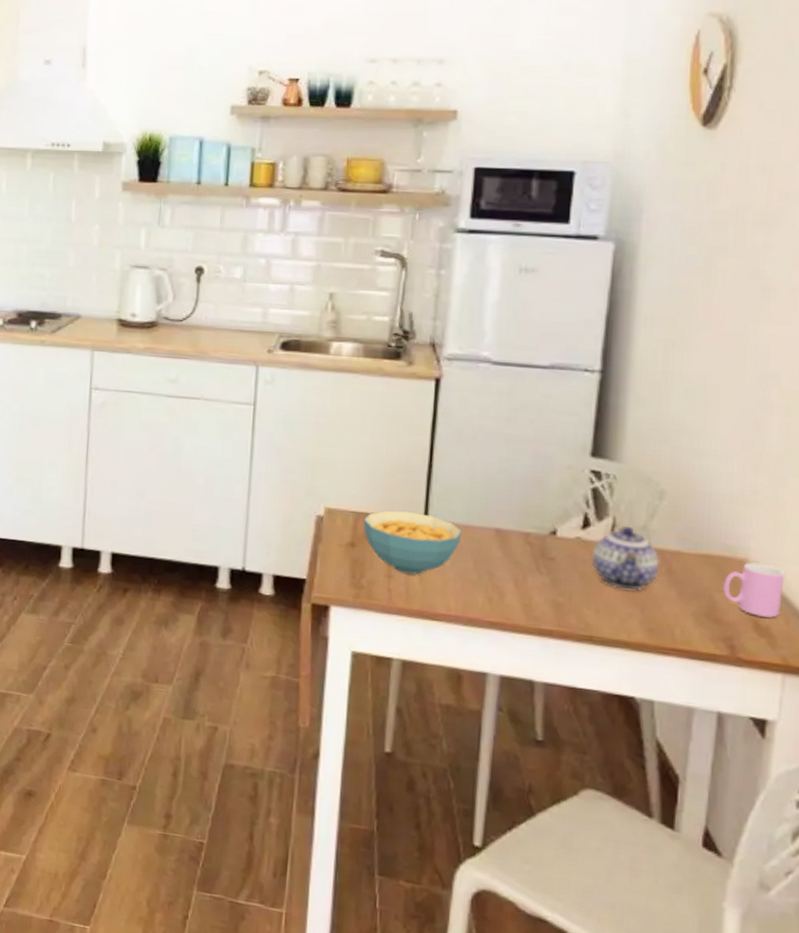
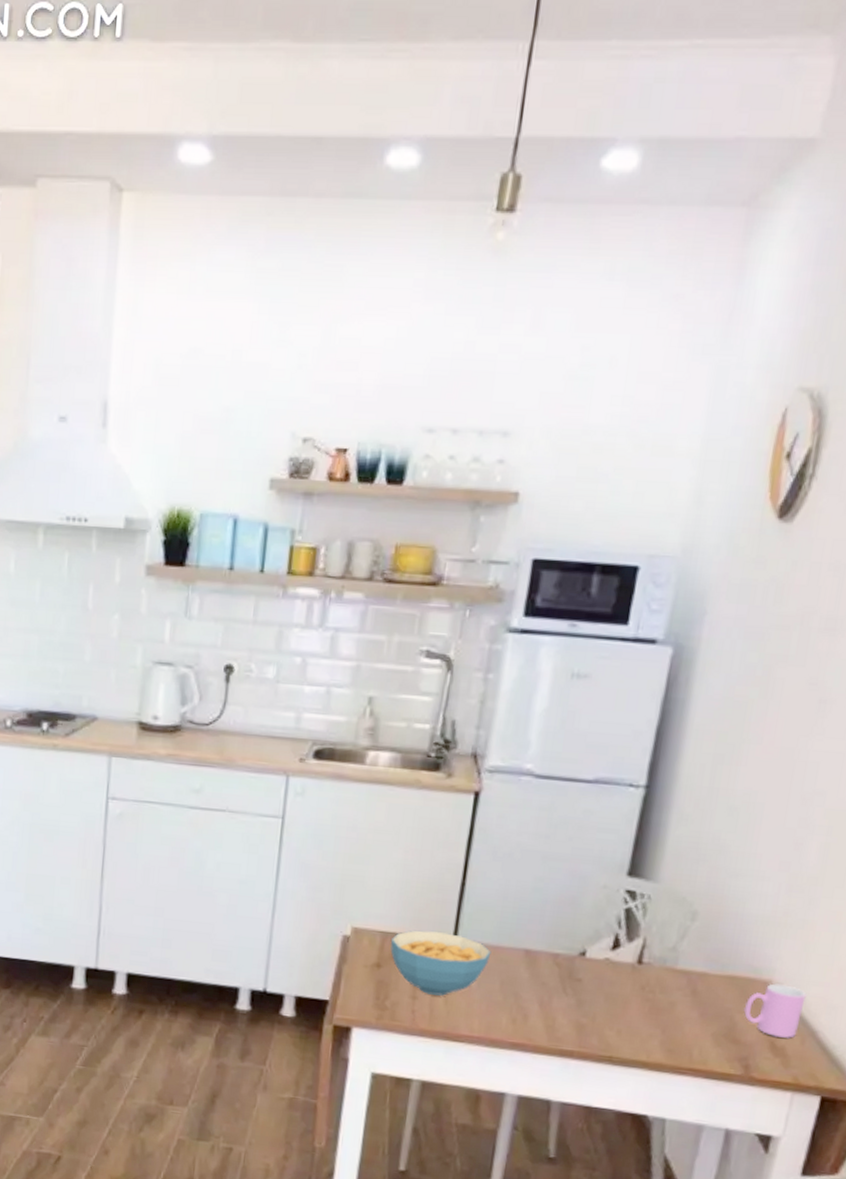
teapot: present [591,525,659,591] -> none [617,946,685,1012]

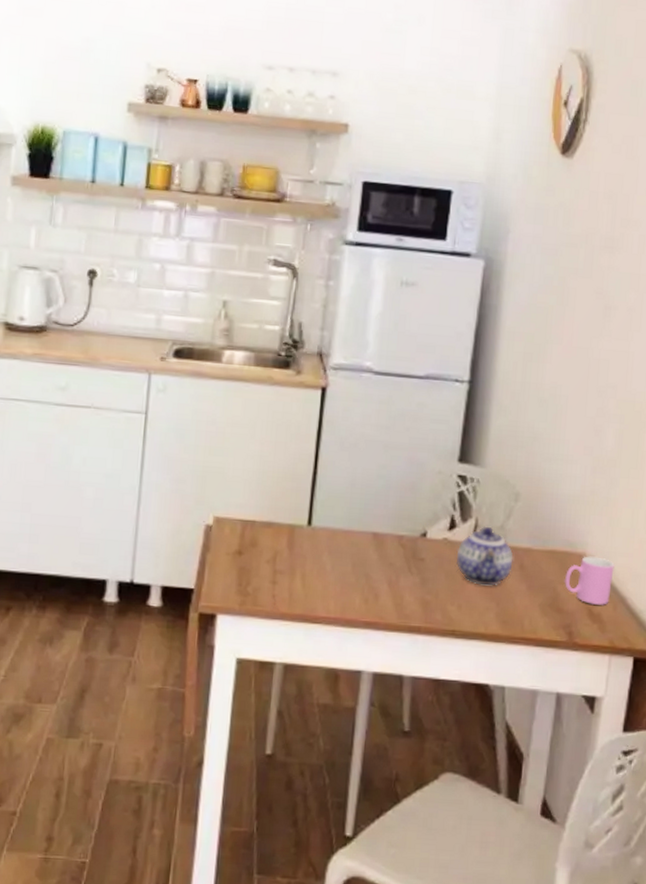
cereal bowl: present [390,930,492,996] -> none [250,517,343,580]
teapot: none [617,946,685,1012] -> present [455,526,513,586]

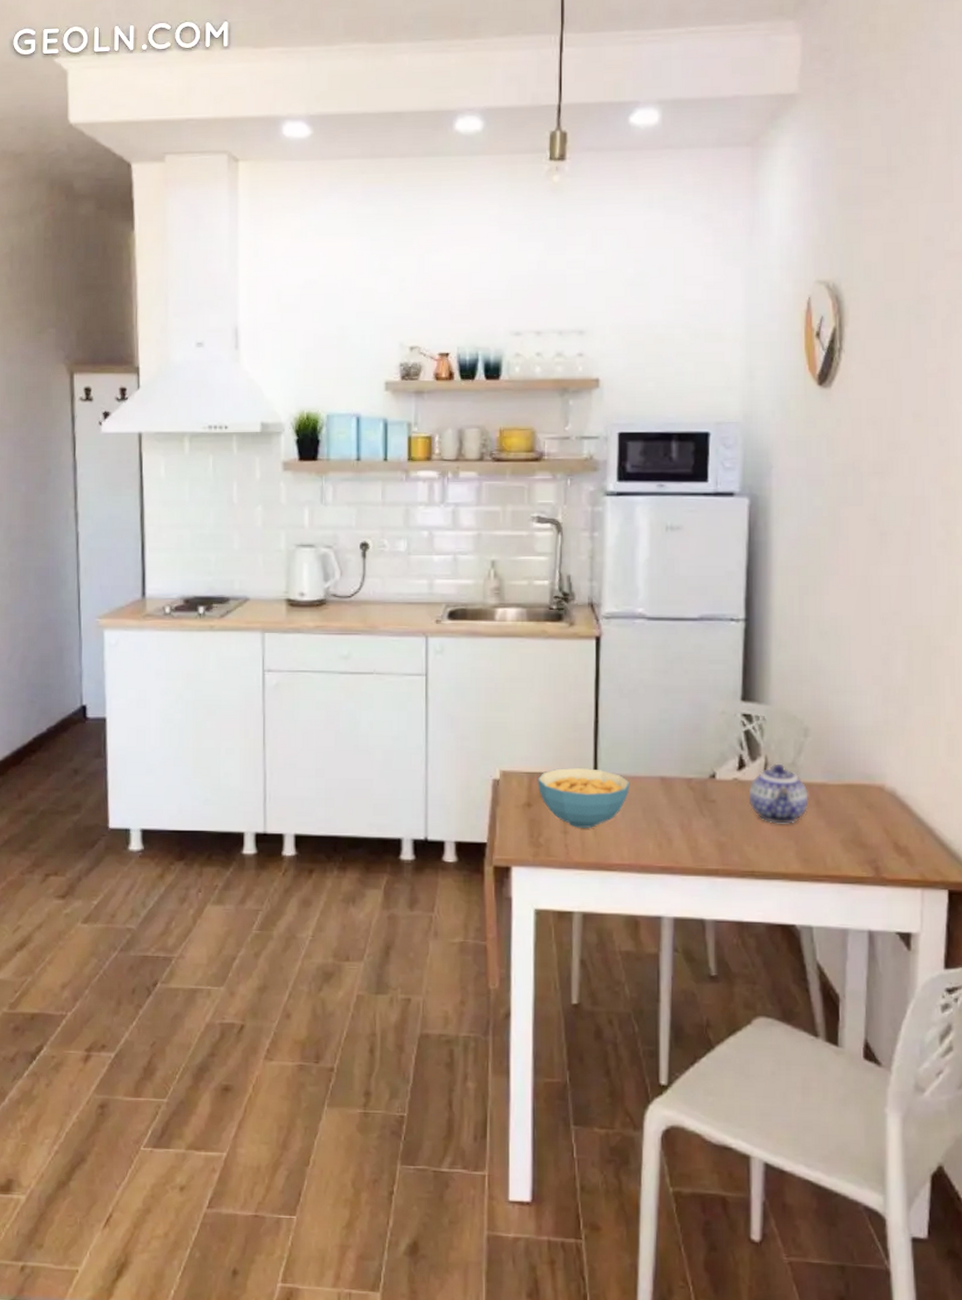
cereal bowl: none [250,517,343,580] -> present [537,767,630,828]
cup: present [564,556,615,605] -> none [864,788,918,838]

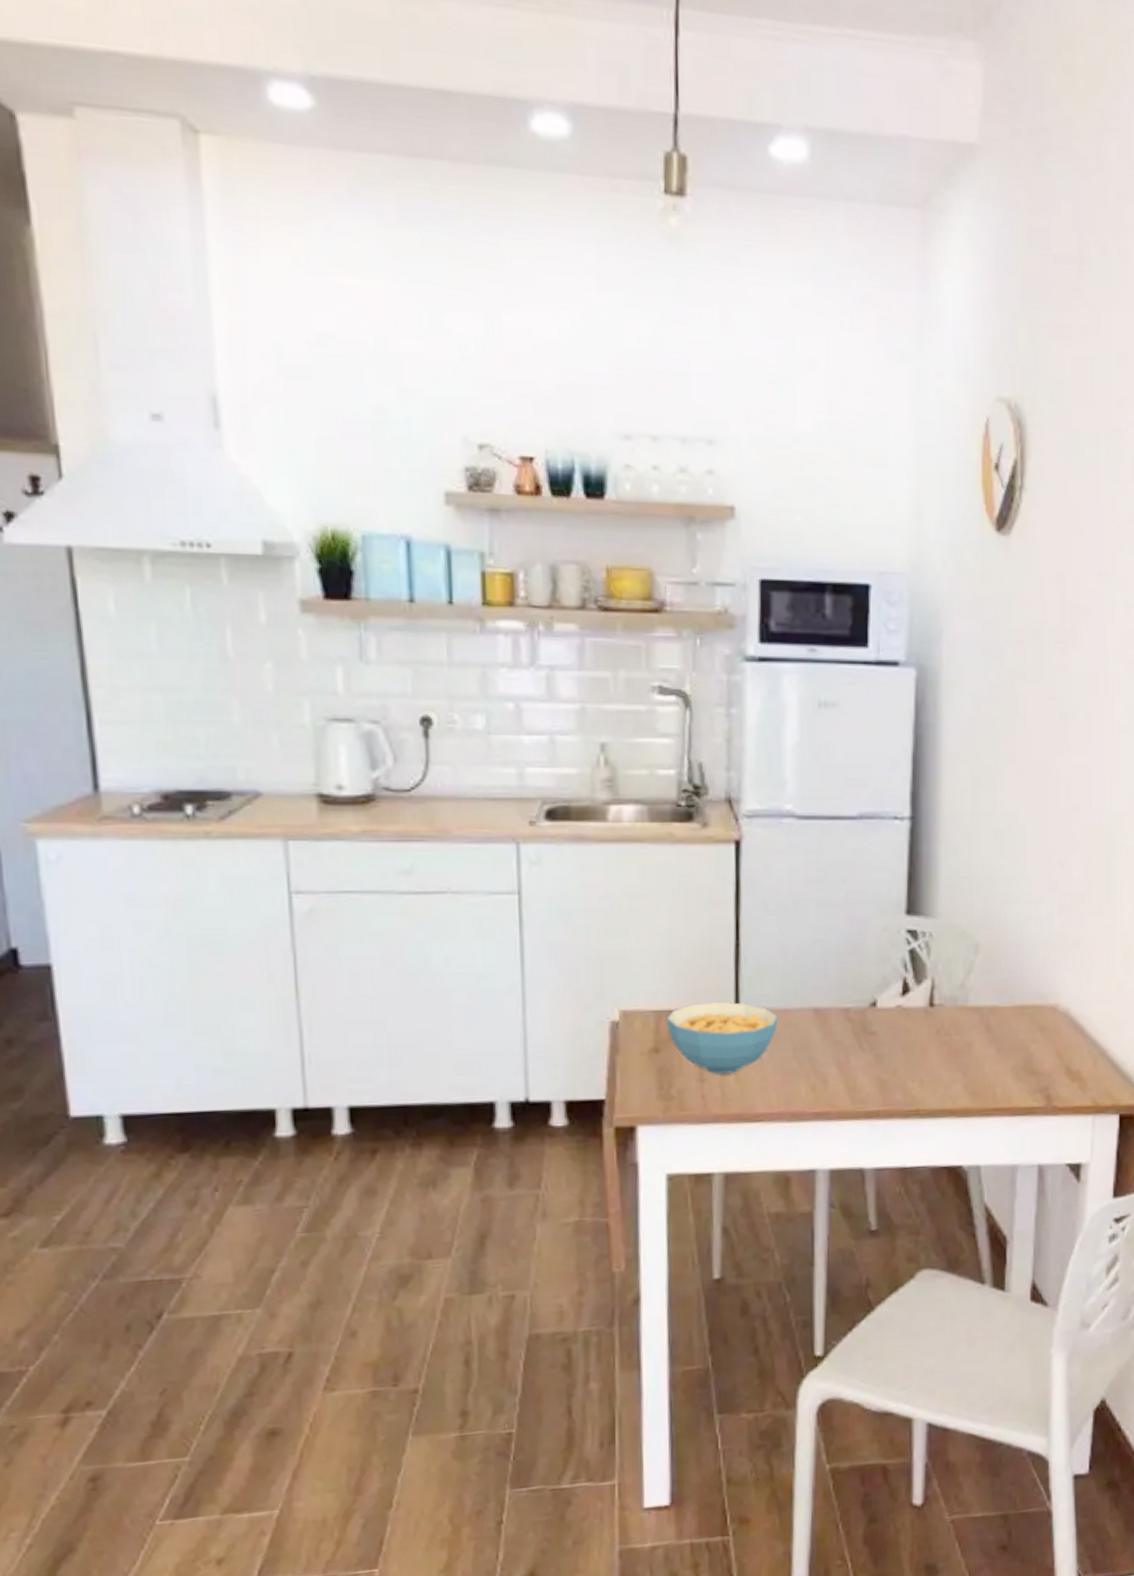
teapot: present [748,763,809,824] -> none [913,986,978,1055]

